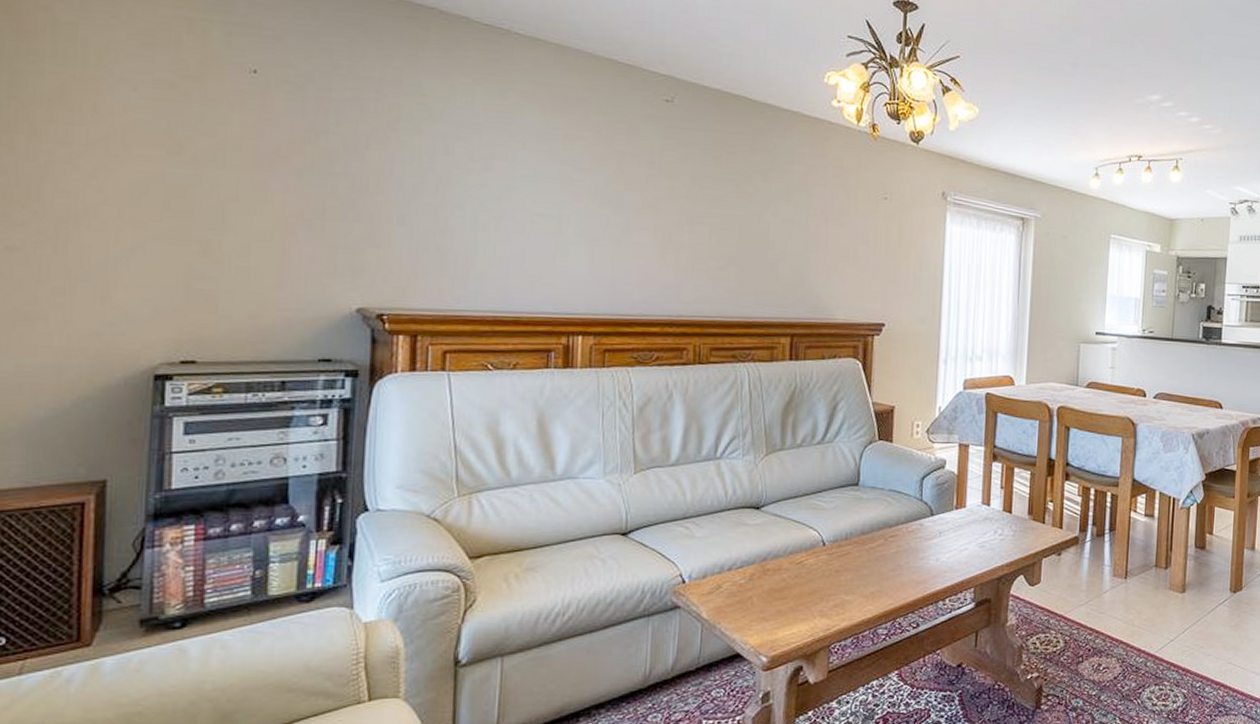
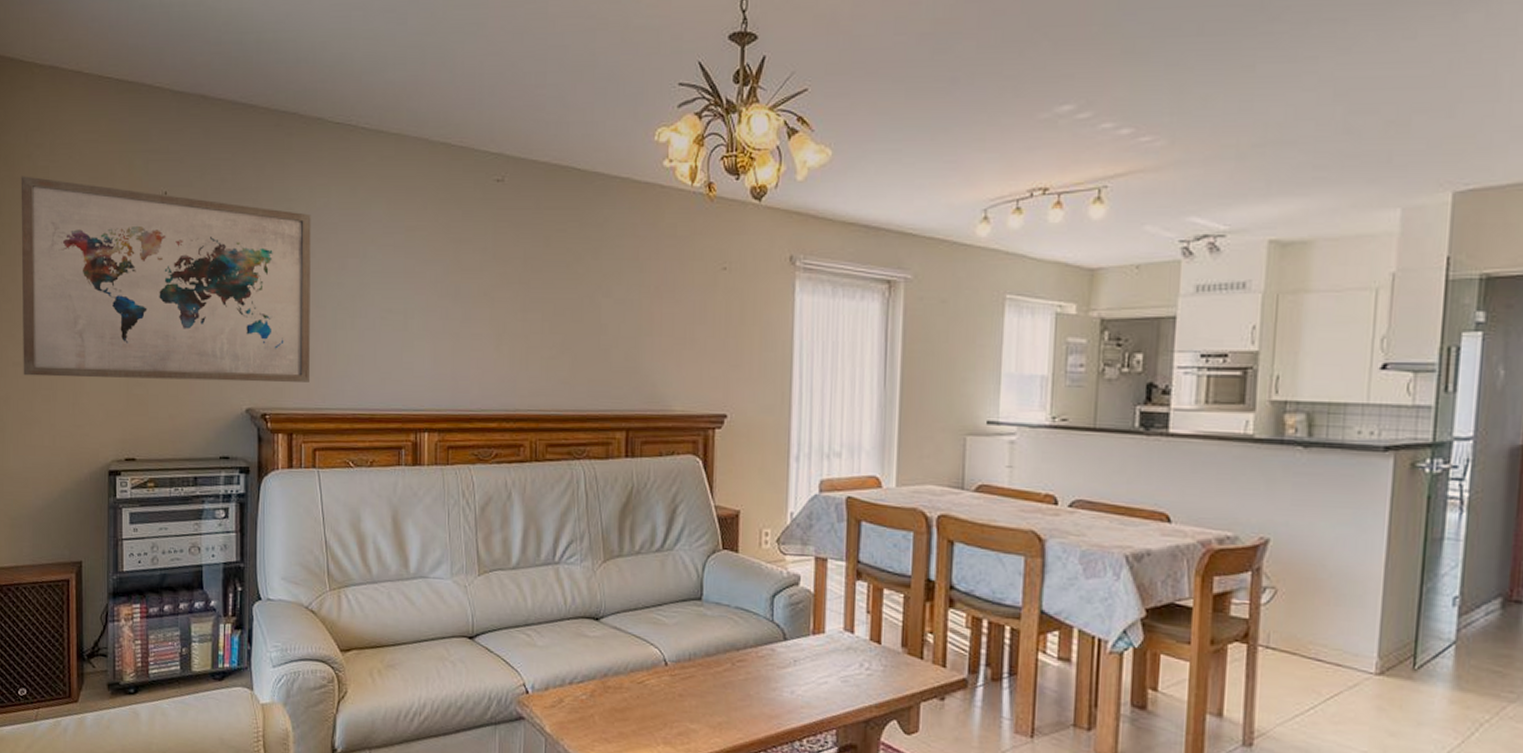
wall art: none [22,29,450,283] -> present [21,176,311,383]

